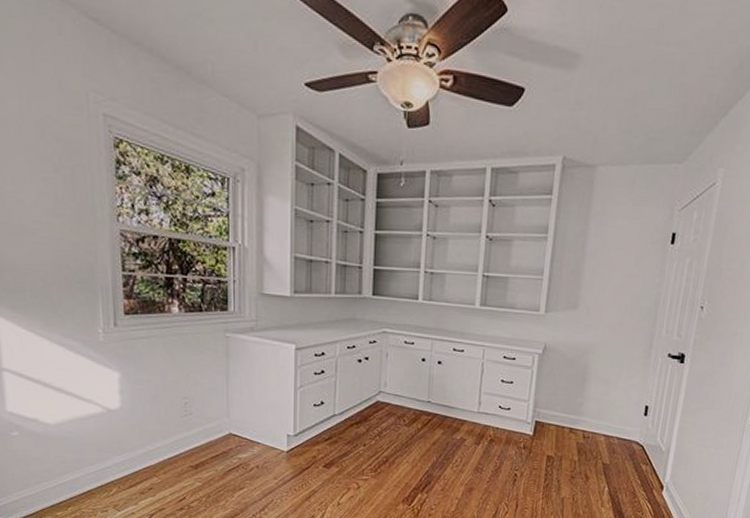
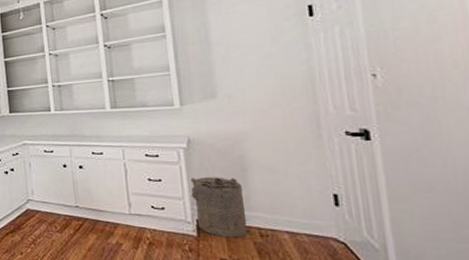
laundry hamper: none [535,382,580,438] -> present [190,177,247,238]

